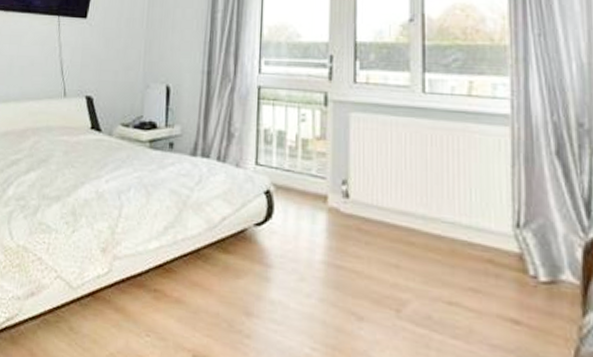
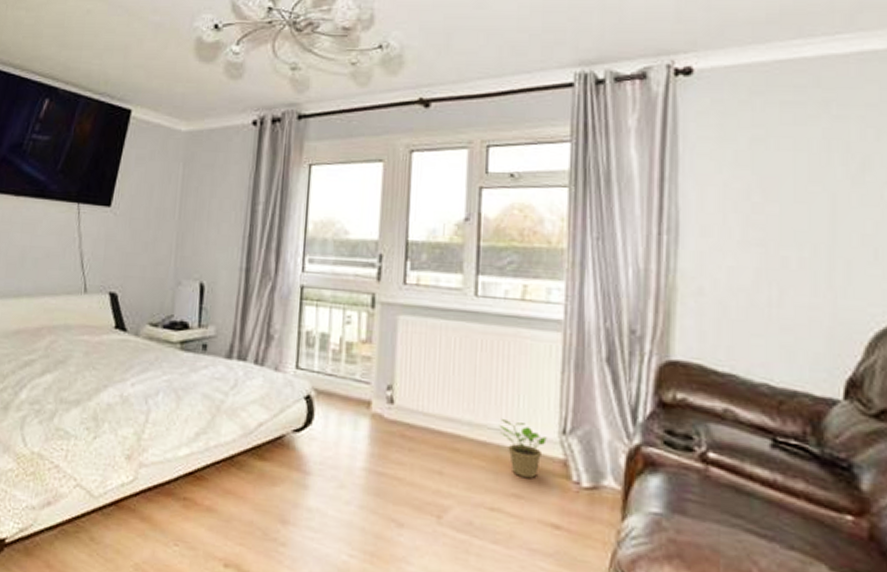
potted plant: none [452,213,501,272] -> present [499,419,547,478]

